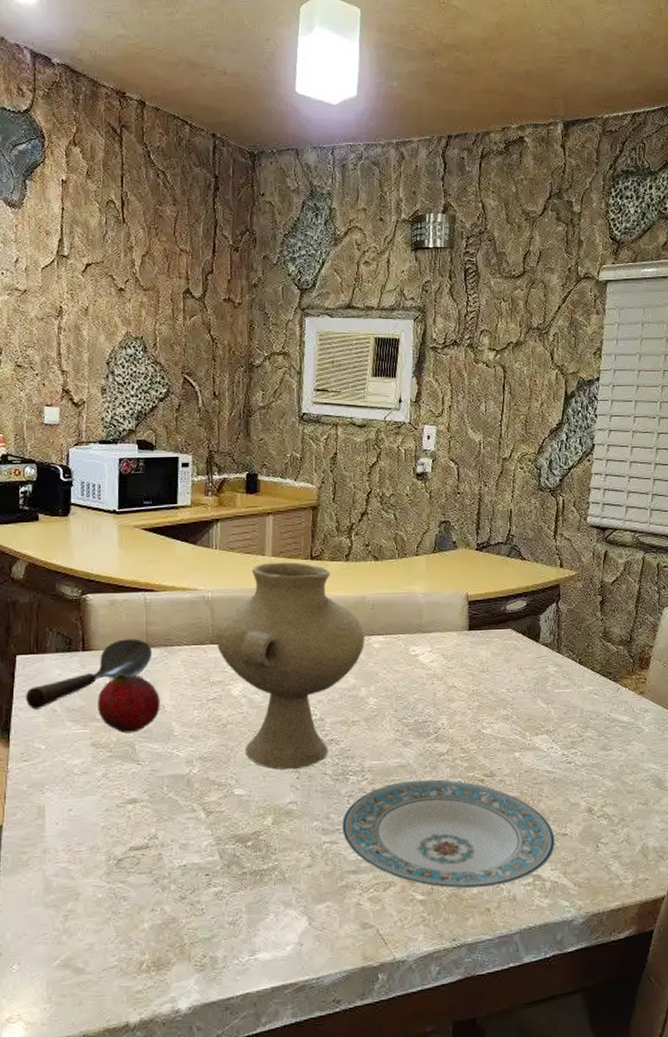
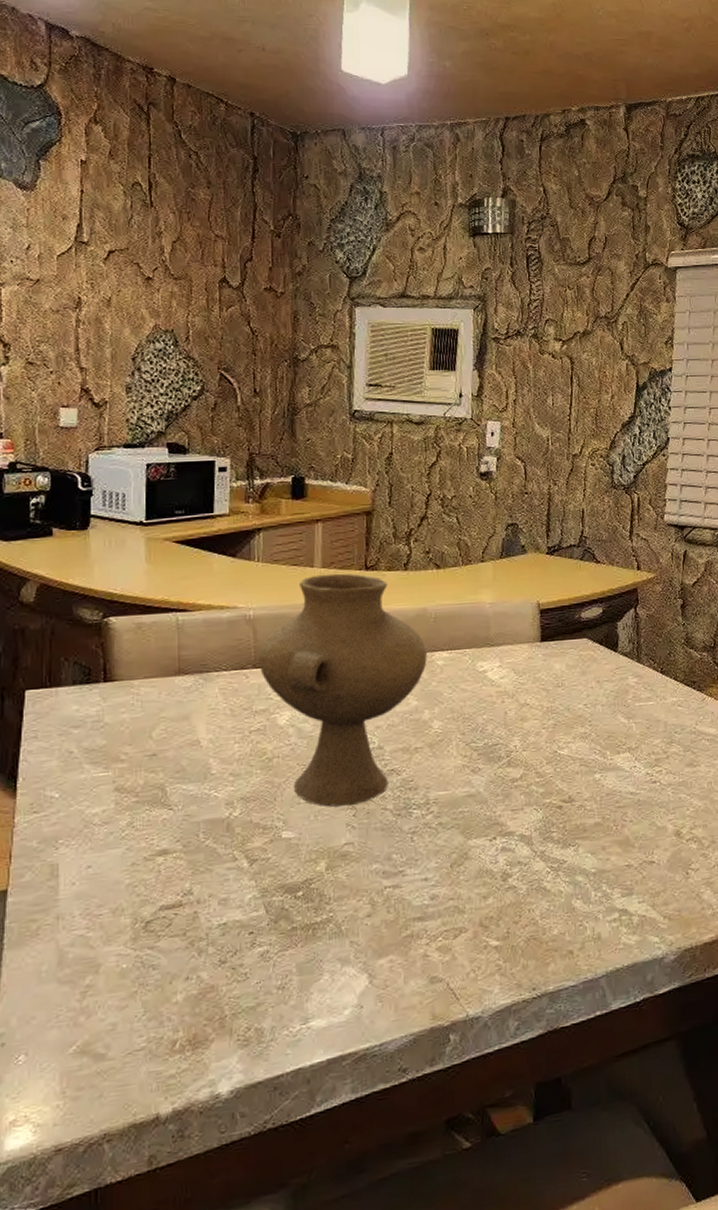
spoon: present [26,639,153,710] -> none [37,665,186,752]
fruit: present [98,673,160,733] -> none [122,706,195,775]
plate: present [342,779,555,889] -> none [406,808,642,931]

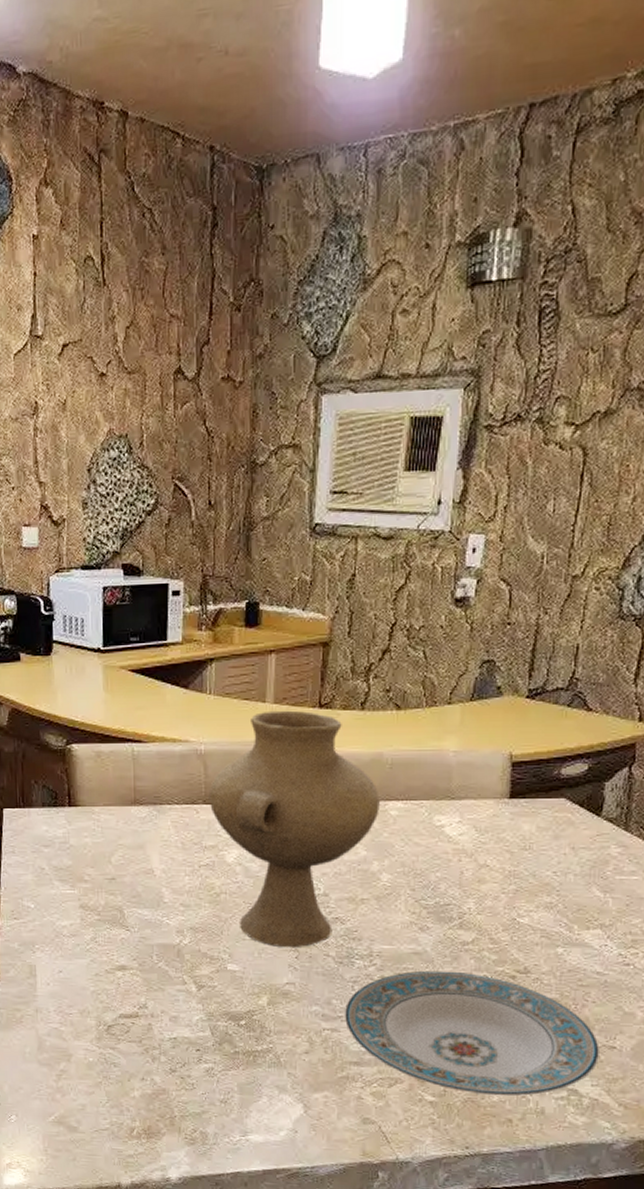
plate: none [406,808,642,931] -> present [345,970,599,1097]

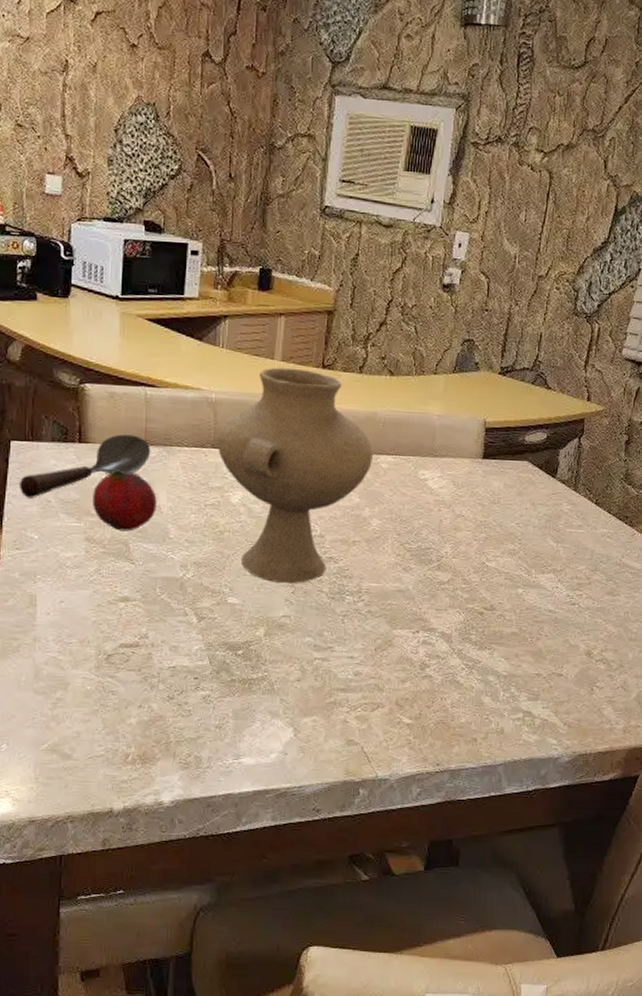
spoon: none [14,795,141,866] -> present [20,434,151,498]
fruit: none [85,833,150,897] -> present [93,470,157,532]
plate: present [345,970,599,1097] -> none [335,606,550,718]

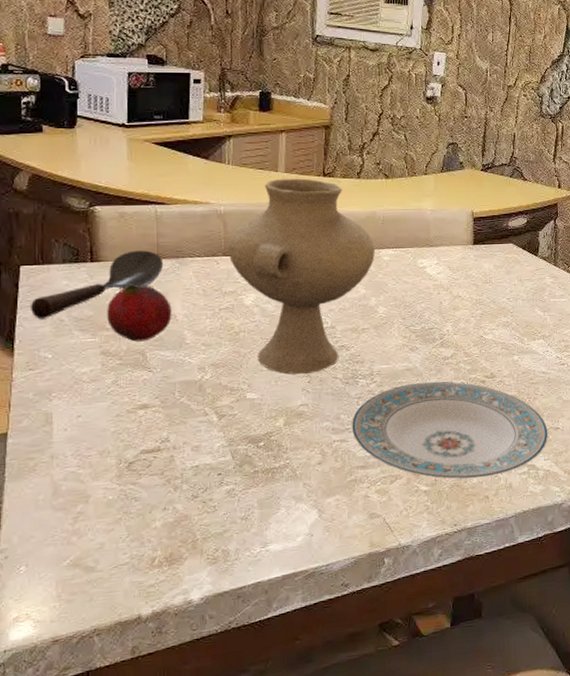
plate: none [335,606,550,718] -> present [352,381,548,479]

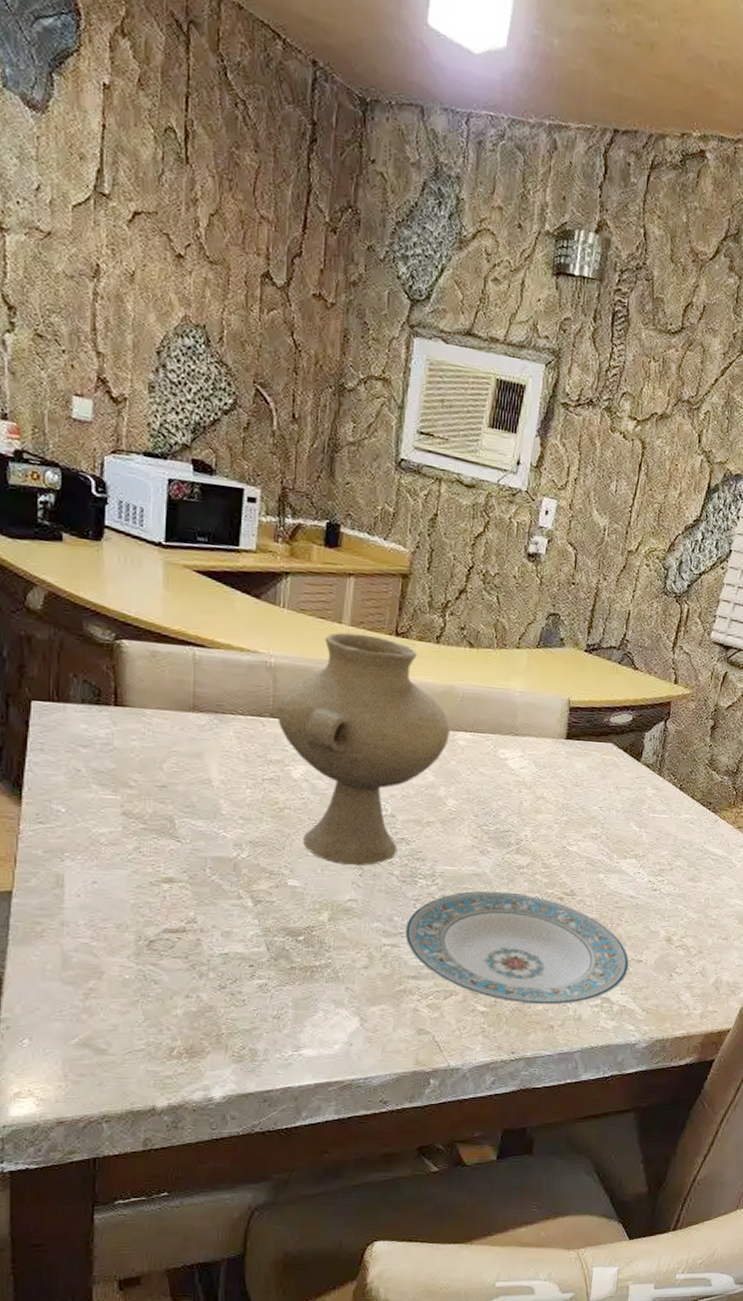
spoon: present [31,250,164,319] -> none [43,698,200,767]
fruit: present [107,284,172,342] -> none [131,737,207,806]

